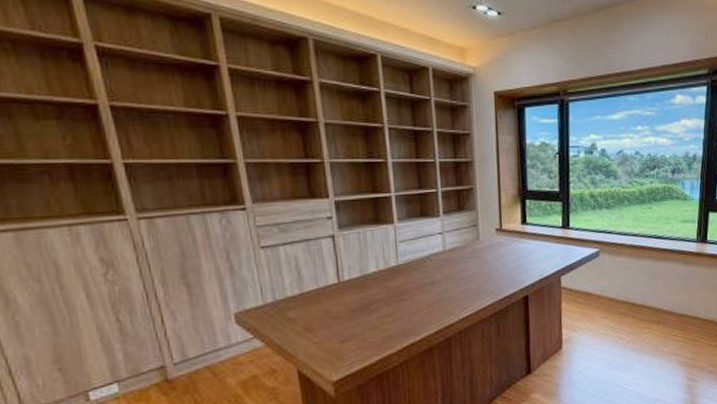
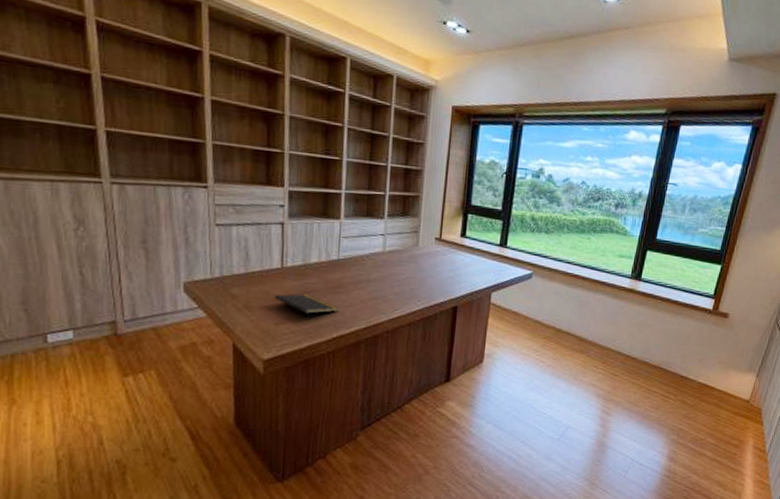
notepad: none [334,306,406,335] -> present [274,294,339,322]

